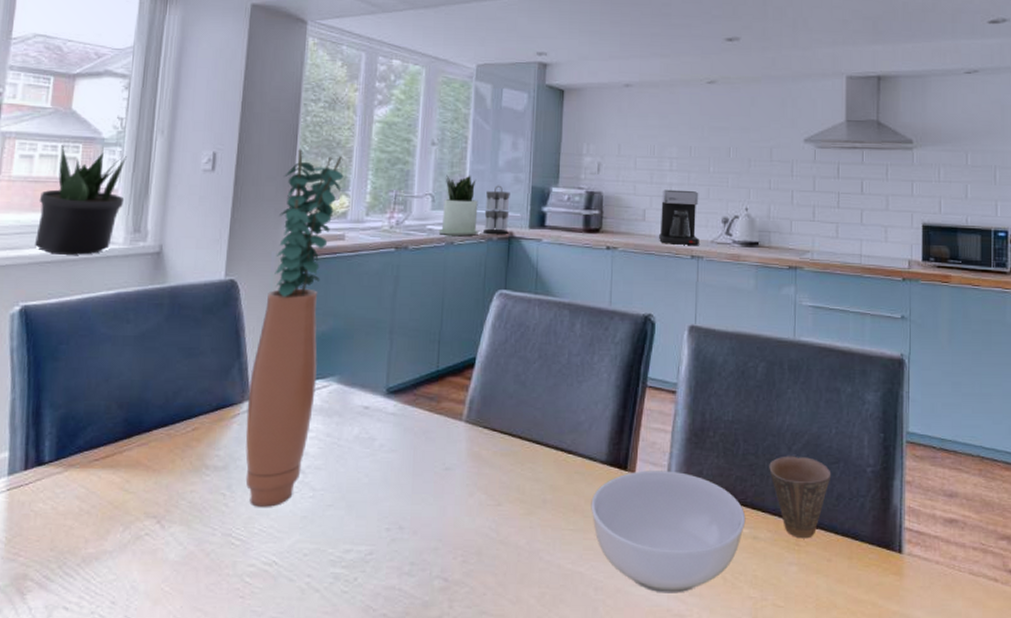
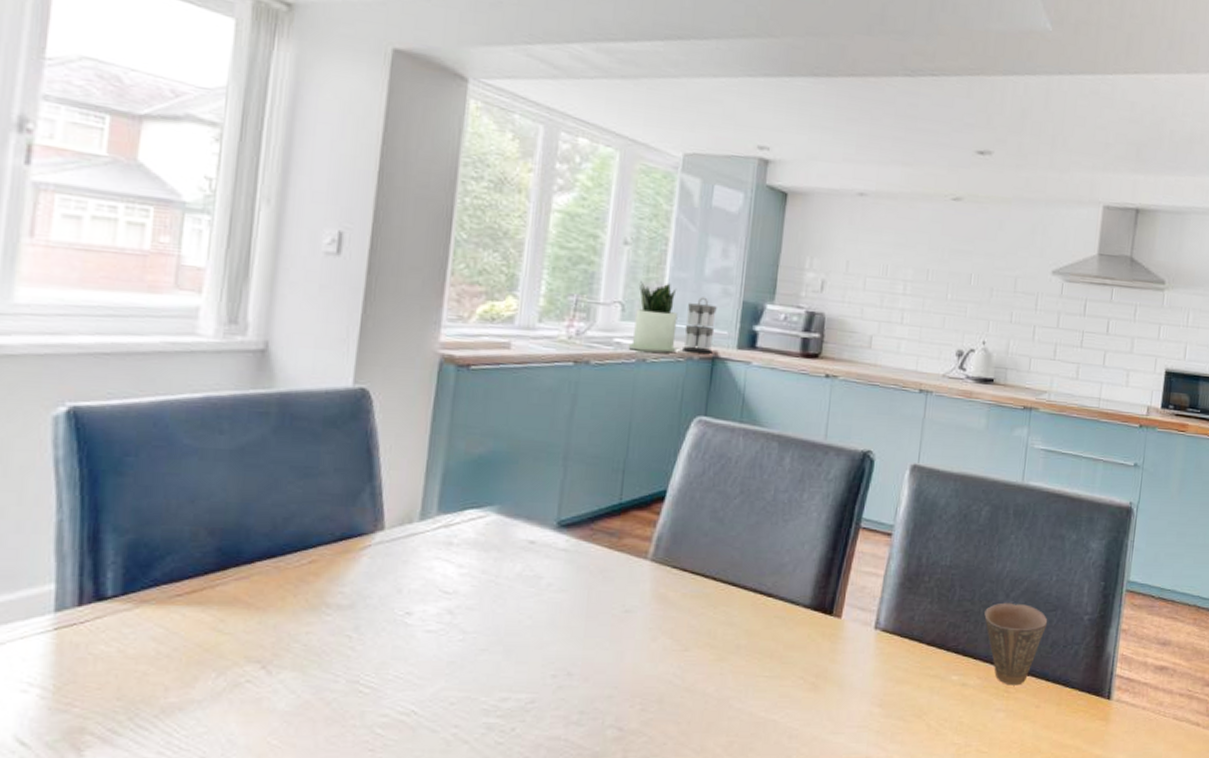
planter: present [35,145,126,255] -> none [87,206,218,348]
vase: present [245,149,344,507] -> none [377,236,511,651]
bowl: present [591,470,746,593] -> none [789,615,956,741]
coffee maker: present [659,189,699,245] -> none [885,315,933,378]

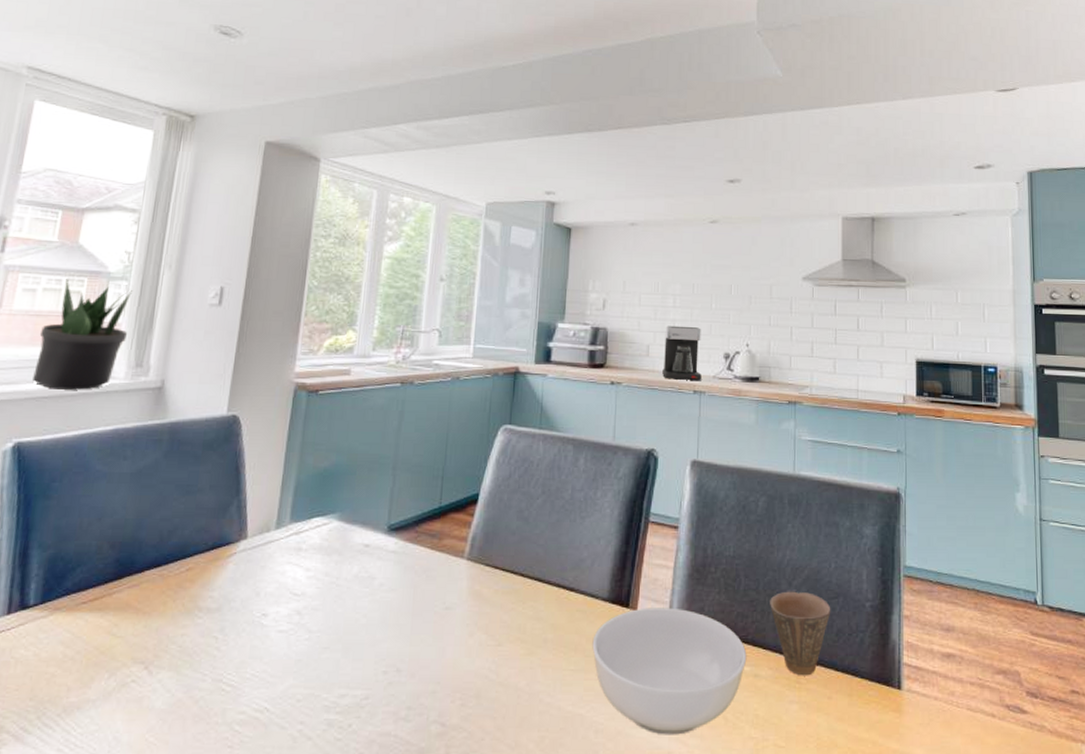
planter: none [87,206,218,348] -> present [32,279,132,390]
planter: present [628,280,678,354] -> none [444,310,486,372]
spice rack: present [683,297,717,354] -> none [489,320,517,370]
bowl: none [789,615,956,741] -> present [592,607,747,735]
coffee maker: none [885,315,933,378] -> present [662,325,702,380]

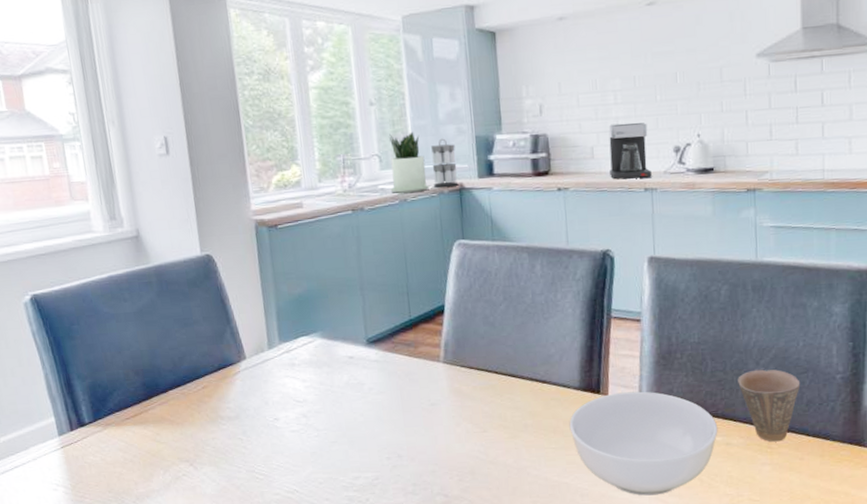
planter: present [32,279,132,390] -> none [20,145,95,247]
planter: none [444,310,486,372] -> present [389,131,430,194]
spice rack: none [489,320,517,370] -> present [431,138,459,188]

